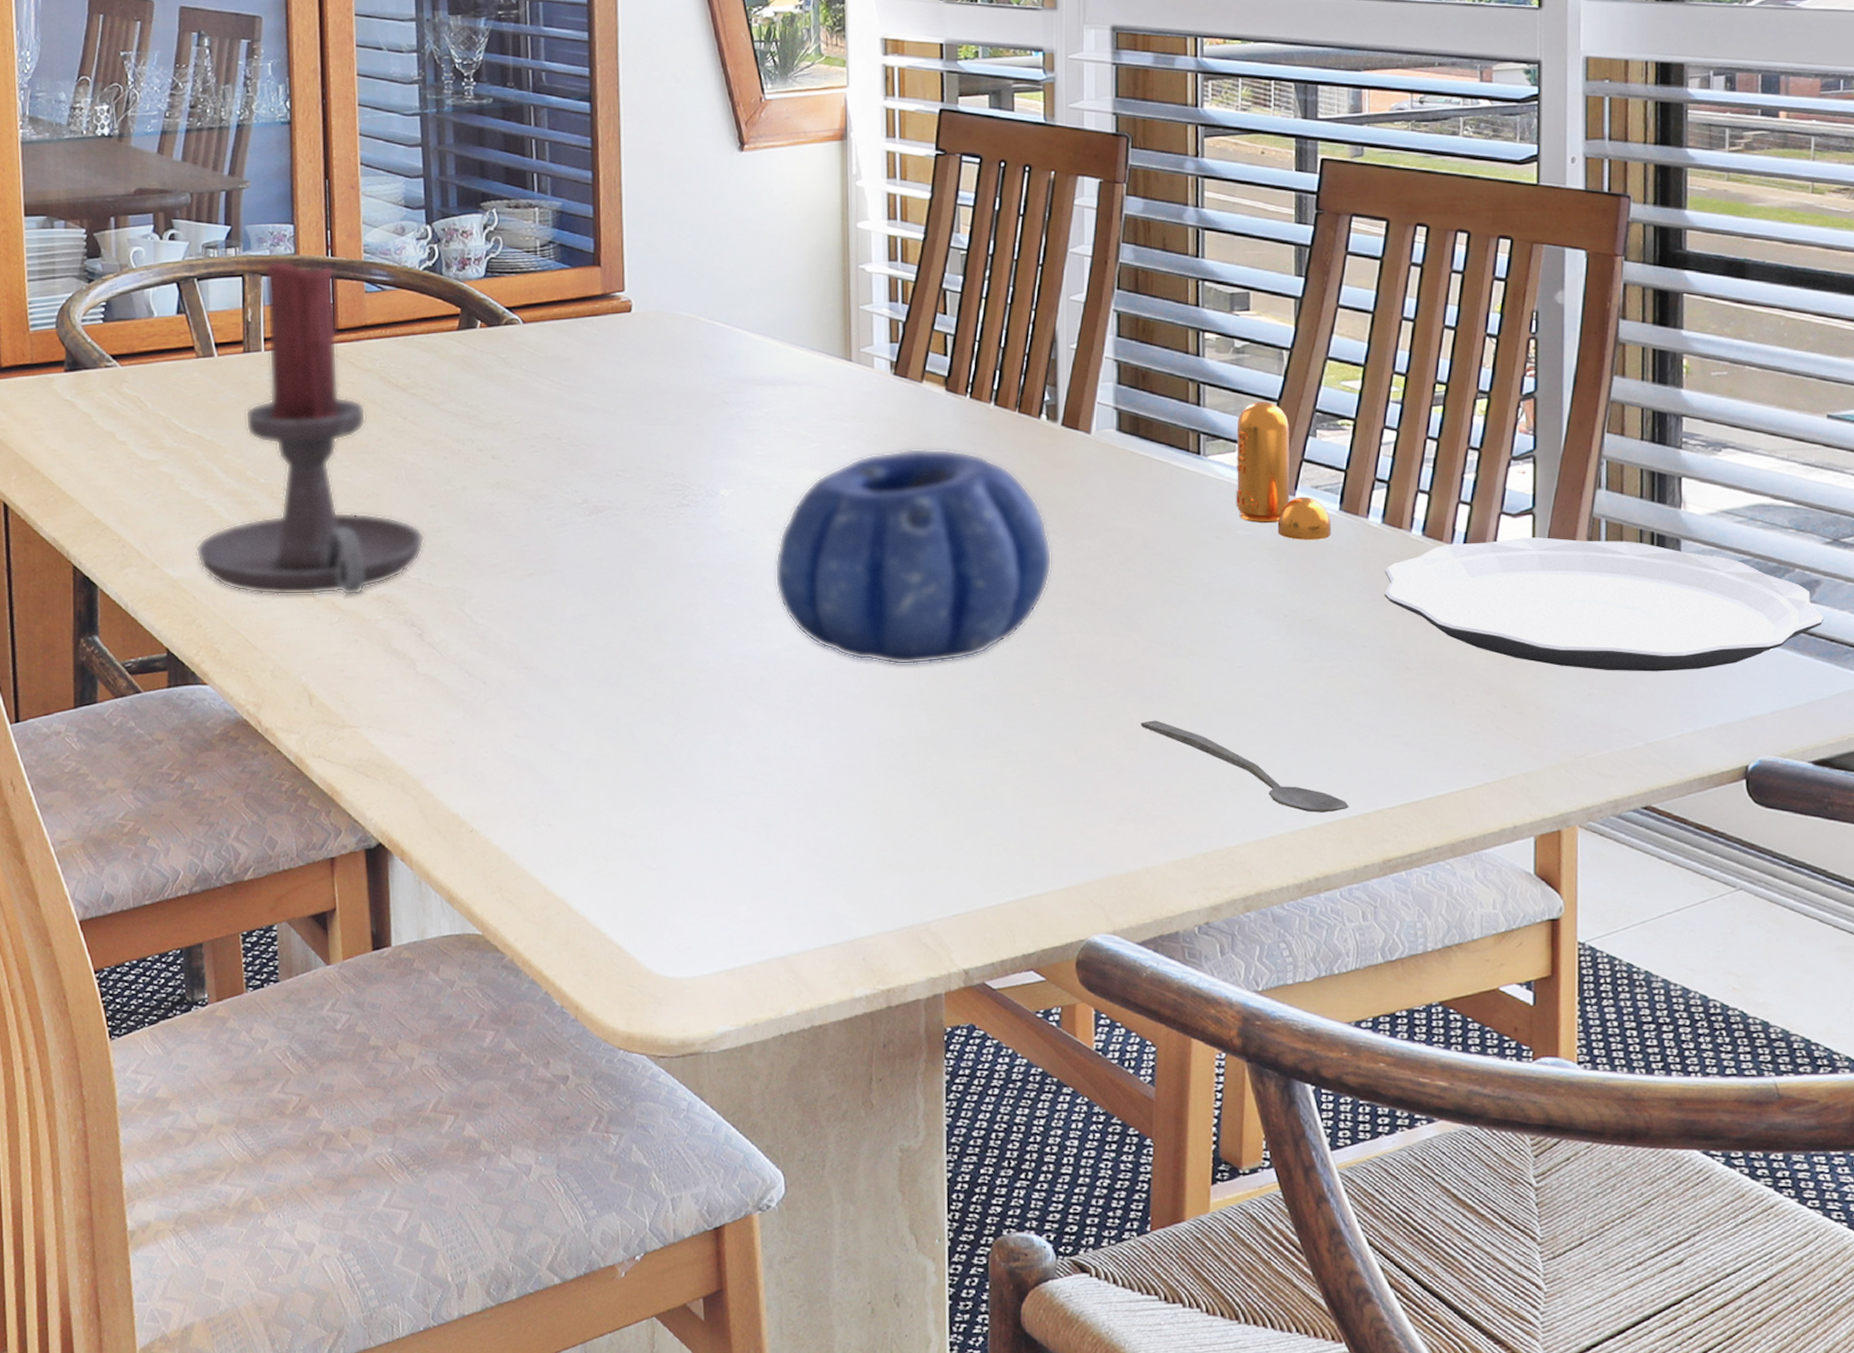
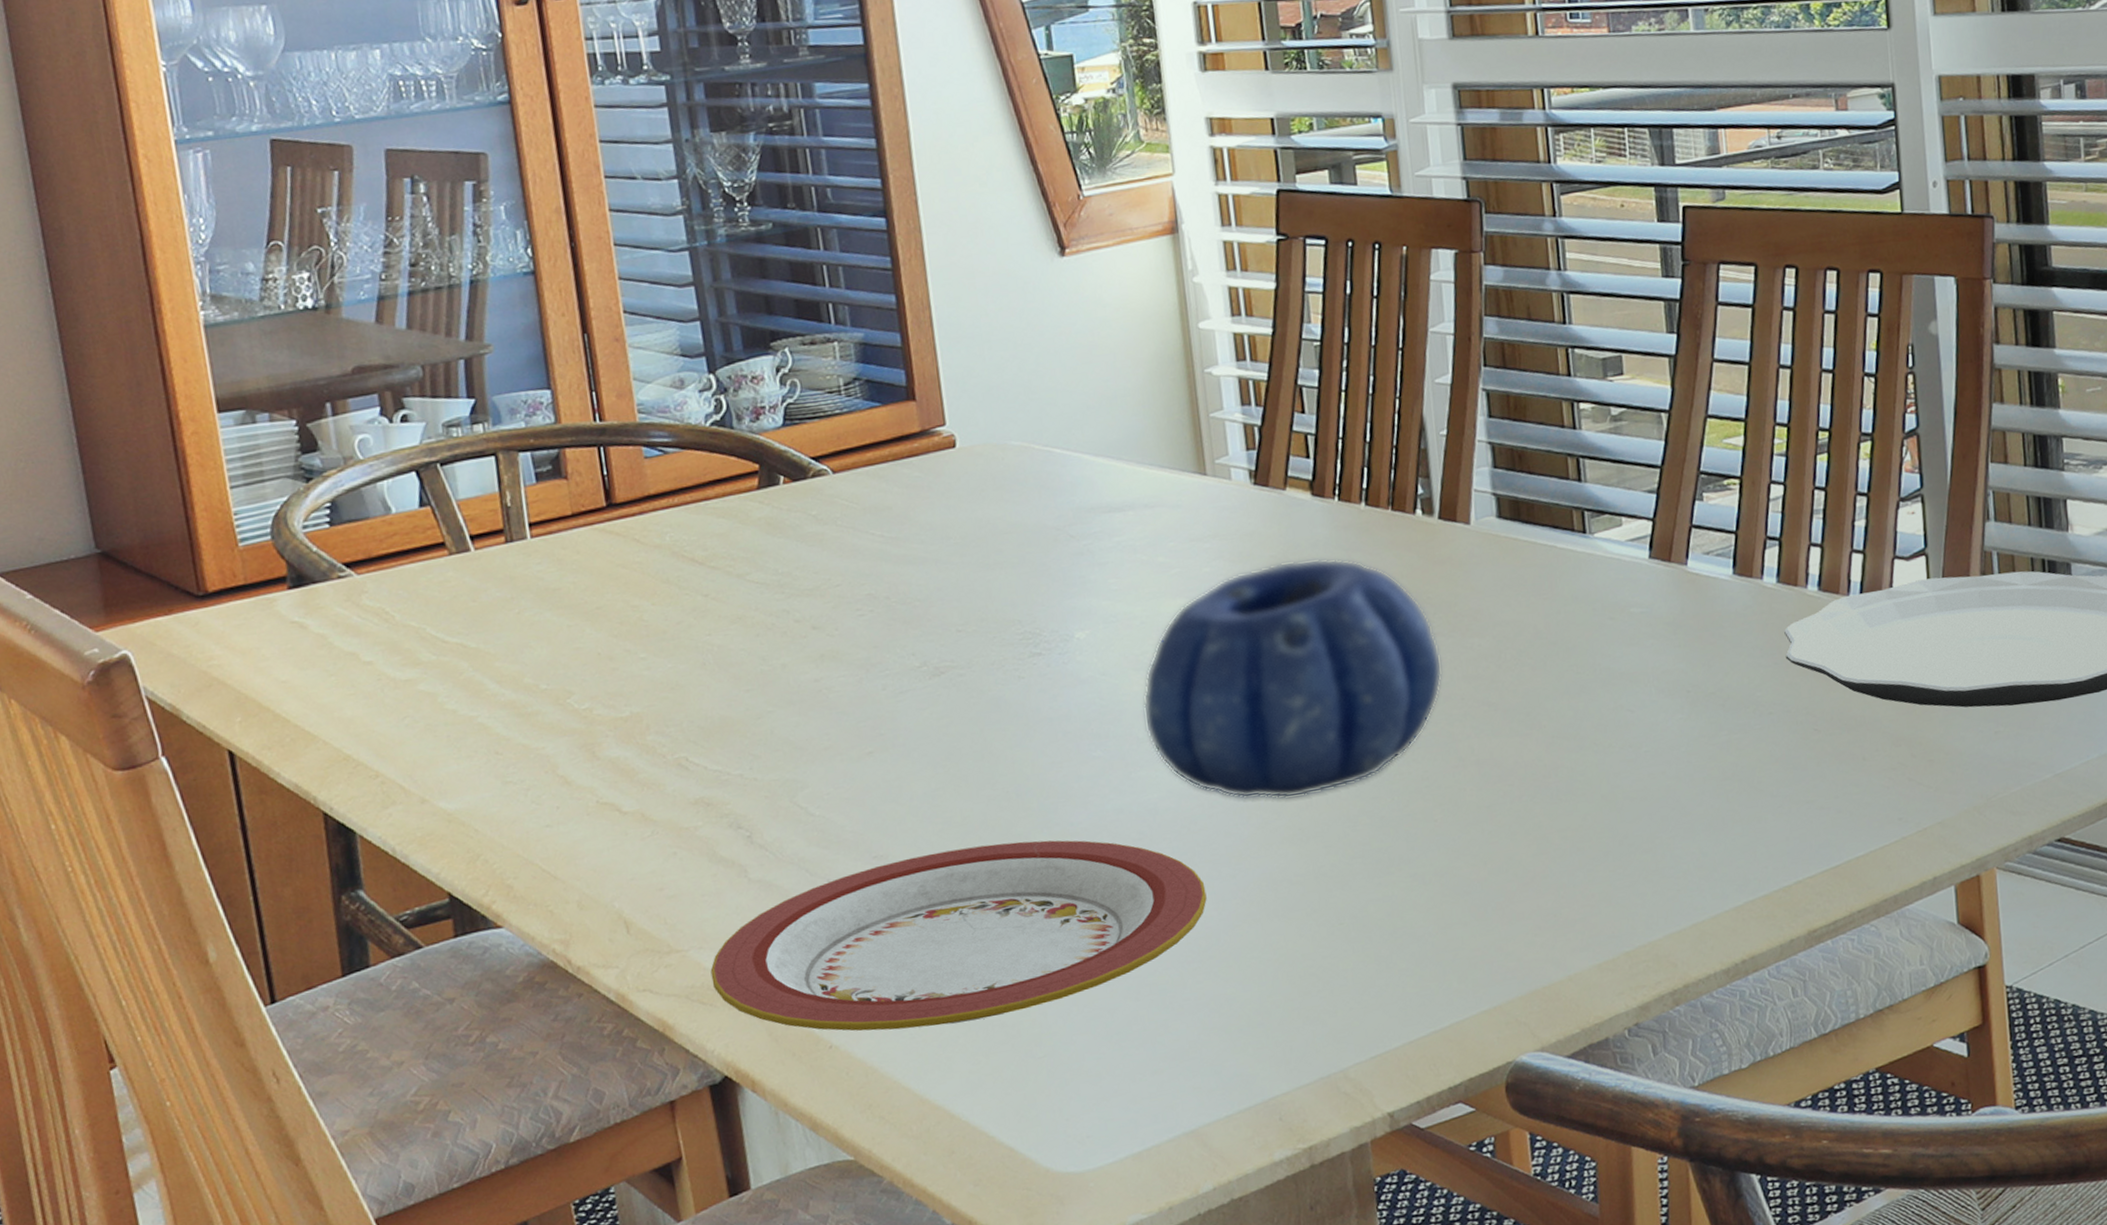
candle holder: present [195,260,425,596] -> none [471,429,744,817]
plate: none [376,670,816,826] -> present [710,840,1207,1031]
spoon: present [1141,720,1349,813] -> none [1550,819,1769,893]
pepper shaker: present [1236,401,1331,540] -> none [1620,468,1727,611]

